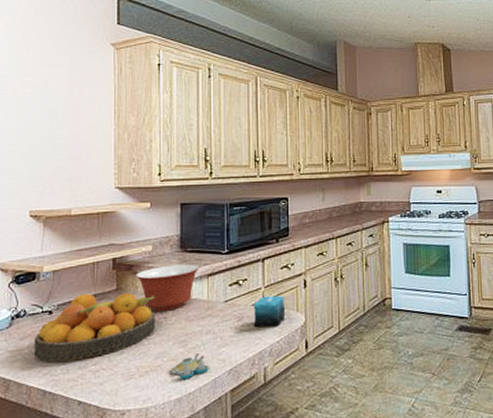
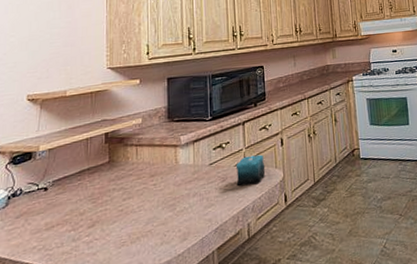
fruit bowl: present [33,293,156,362] -> none [29,164,146,238]
mixing bowl: present [136,264,199,311] -> none [127,132,185,179]
salt and pepper shaker set: present [171,353,209,380] -> none [161,216,196,243]

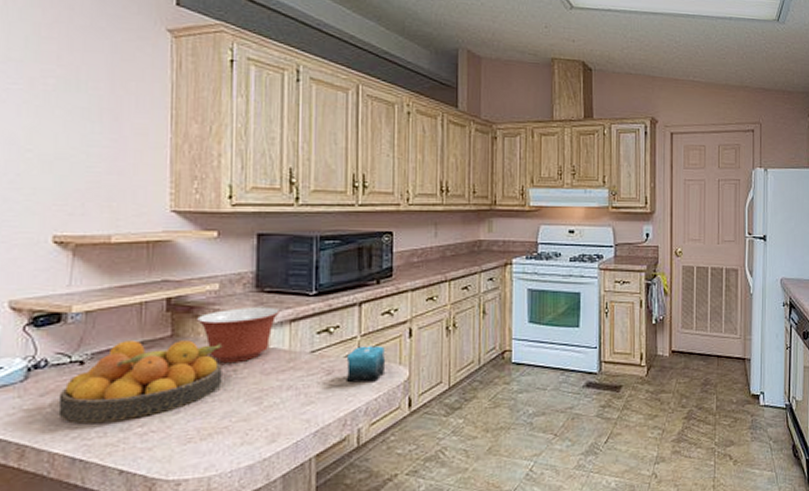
fruit bowl: none [29,164,146,238] -> present [58,340,223,423]
mixing bowl: none [127,132,185,179] -> present [197,307,279,363]

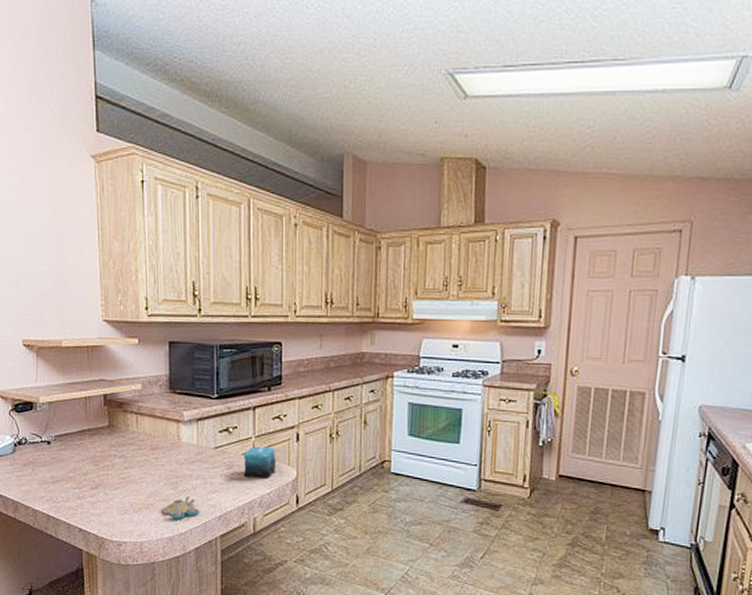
fruit bowl: present [58,340,223,423] -> none [36,427,147,491]
mixing bowl: present [197,307,279,363] -> none [127,406,189,452]
salt and pepper shaker set: none [241,412,289,443] -> present [163,496,199,520]

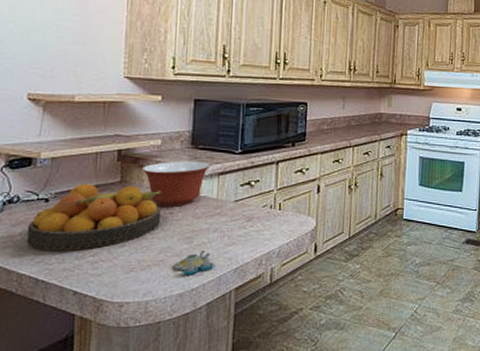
fruit bowl: none [36,427,147,491] -> present [26,183,162,250]
mixing bowl: none [127,406,189,452] -> present [142,161,210,206]
candle: present [243,446,277,479] -> none [262,198,297,229]

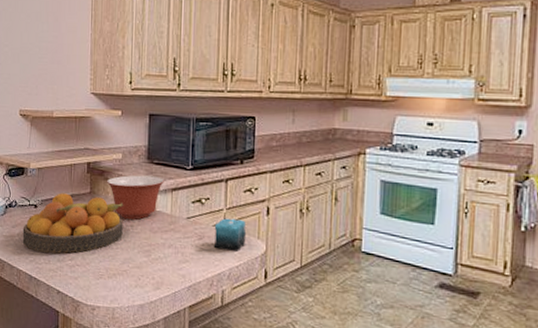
salt and pepper shaker set: present [174,251,214,275] -> none [135,265,170,288]
candle: none [262,198,297,229] -> present [213,218,247,251]

